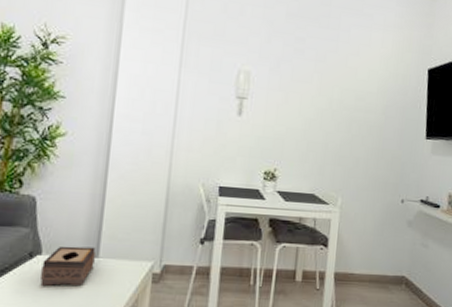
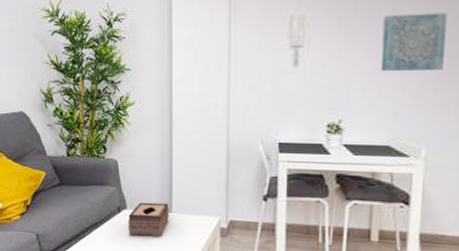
wall art: none [310,82,360,134] -> present [380,12,447,72]

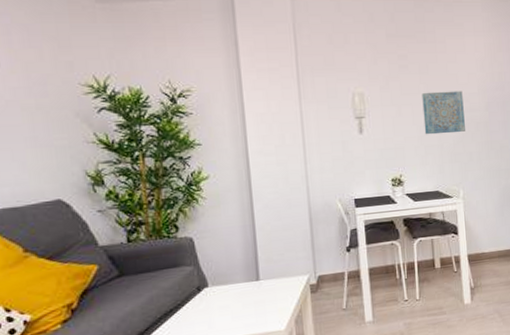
tissue box: present [128,202,169,236] -> none [210,272,257,314]

